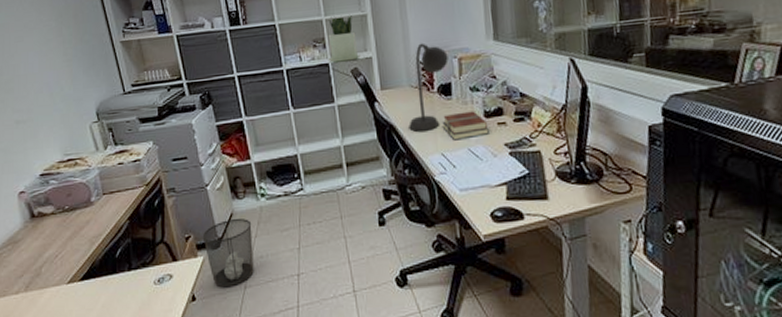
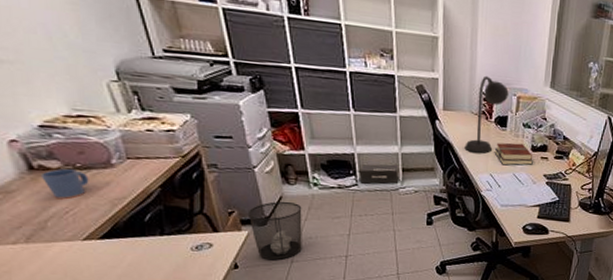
mug: none [39,211,74,244] -> present [40,168,89,200]
box: none [303,159,344,187] -> present [359,163,399,184]
planter: present [328,14,361,63] -> none [395,30,427,78]

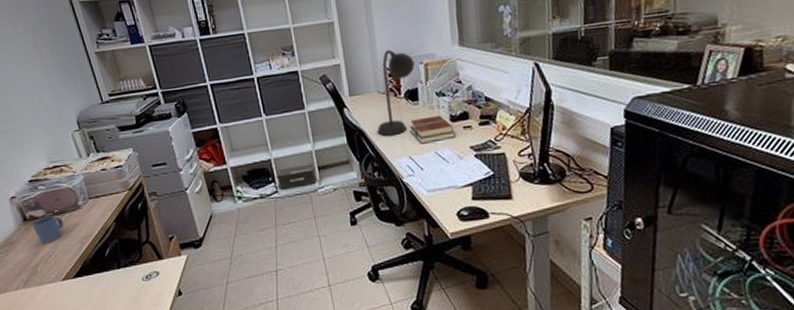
waste bin: present [247,201,302,261] -> none [184,220,235,283]

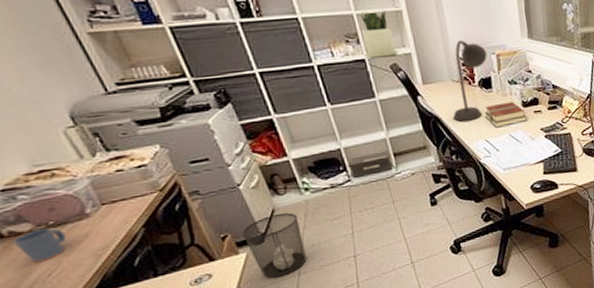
waste bin: none [184,220,235,283] -> present [241,213,307,279]
planter: none [296,22,329,70] -> present [359,9,399,58]

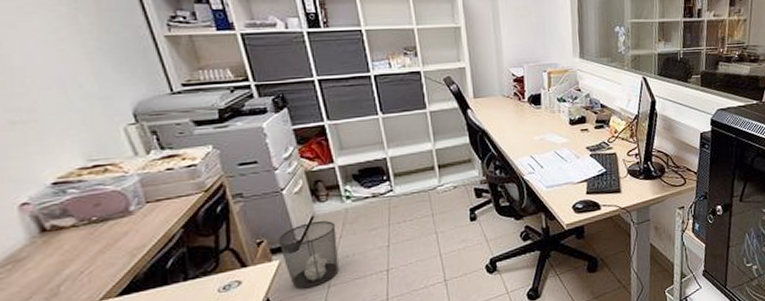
mug: present [12,227,67,263] -> none [53,223,106,260]
box: present [349,150,393,178] -> none [393,162,436,188]
planter: present [359,9,399,58] -> none [419,25,454,71]
desk lamp: present [453,40,487,122] -> none [500,57,539,137]
books: present [484,101,528,128] -> none [531,119,575,145]

